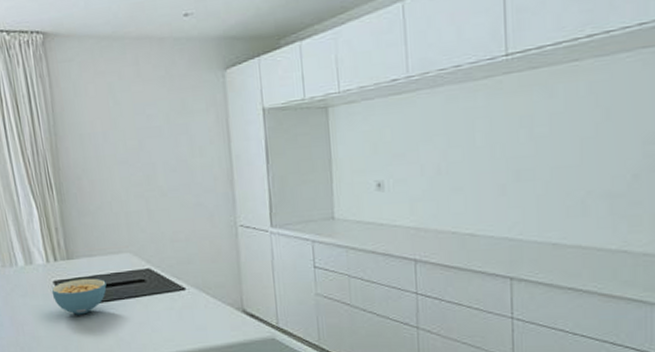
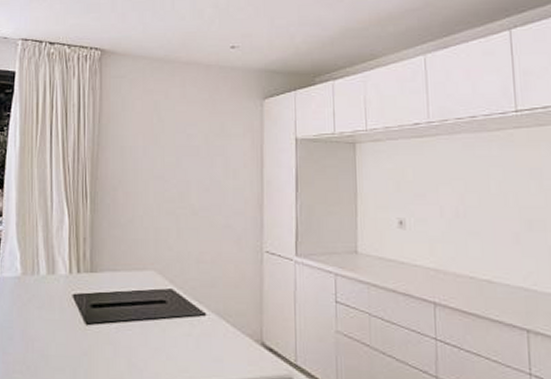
cereal bowl: present [51,278,107,315] -> none [69,294,126,334]

